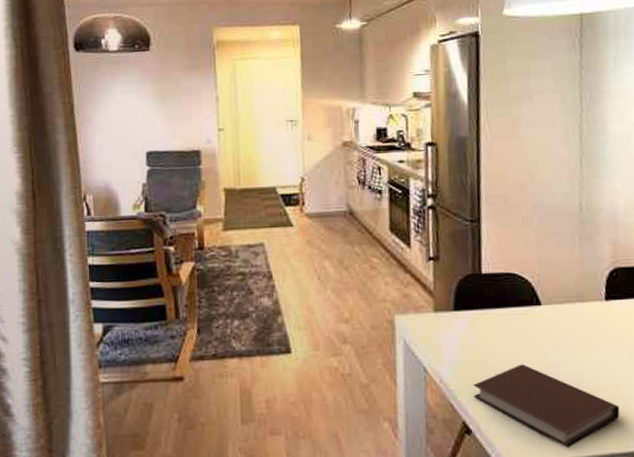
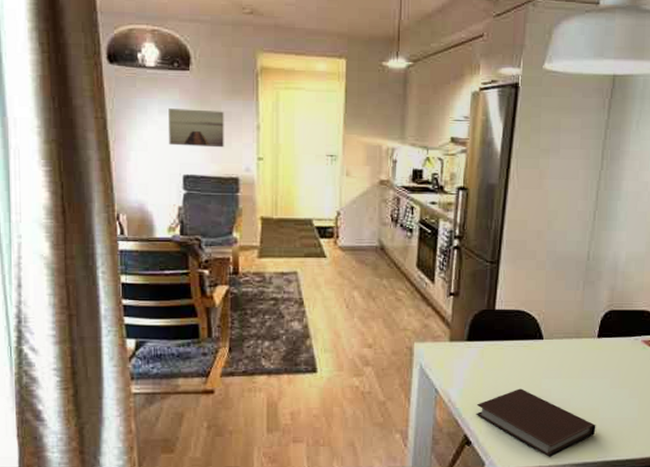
wall art: none [131,86,185,124] -> present [168,108,224,148]

